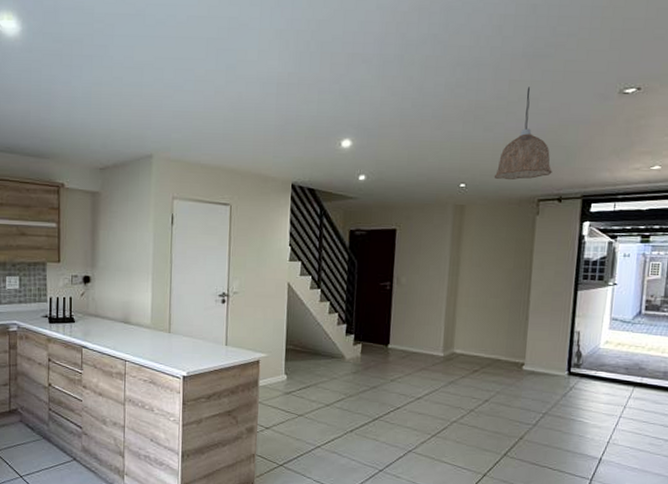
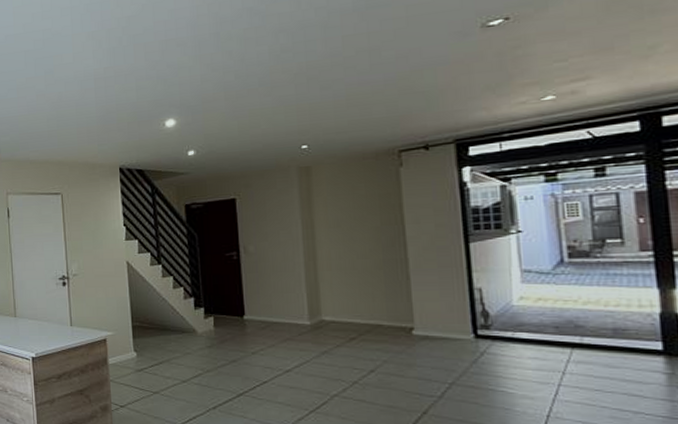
pendant lamp: present [494,87,552,180] -> none [340,39,411,135]

